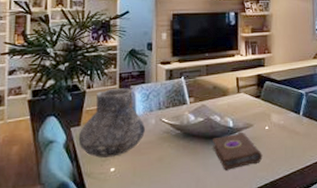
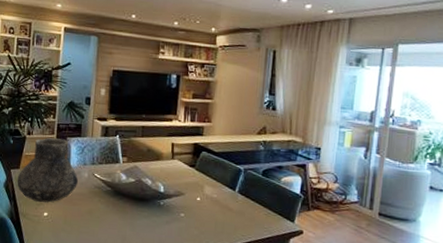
book: present [213,131,263,170] -> none [141,198,191,234]

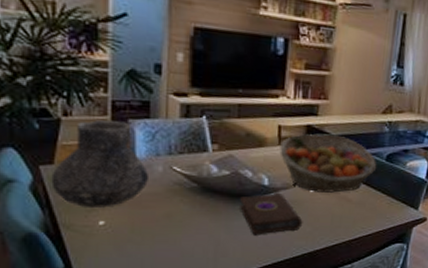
book: none [141,198,191,234] -> present [240,192,303,235]
fruit basket: none [172,150,254,202] -> present [279,133,377,193]

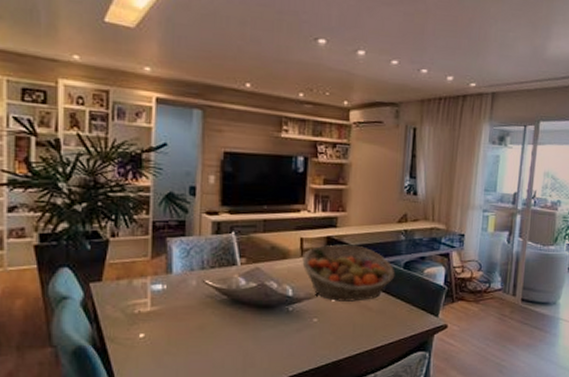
vase: present [51,120,150,208] -> none [99,239,185,321]
book: present [240,192,303,235] -> none [266,302,326,345]

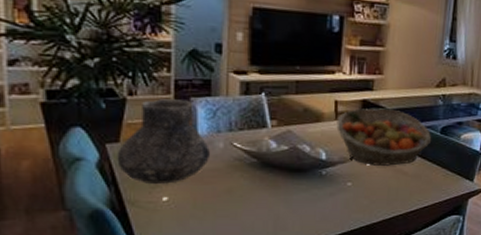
vase: none [99,239,185,321] -> present [117,99,211,184]

